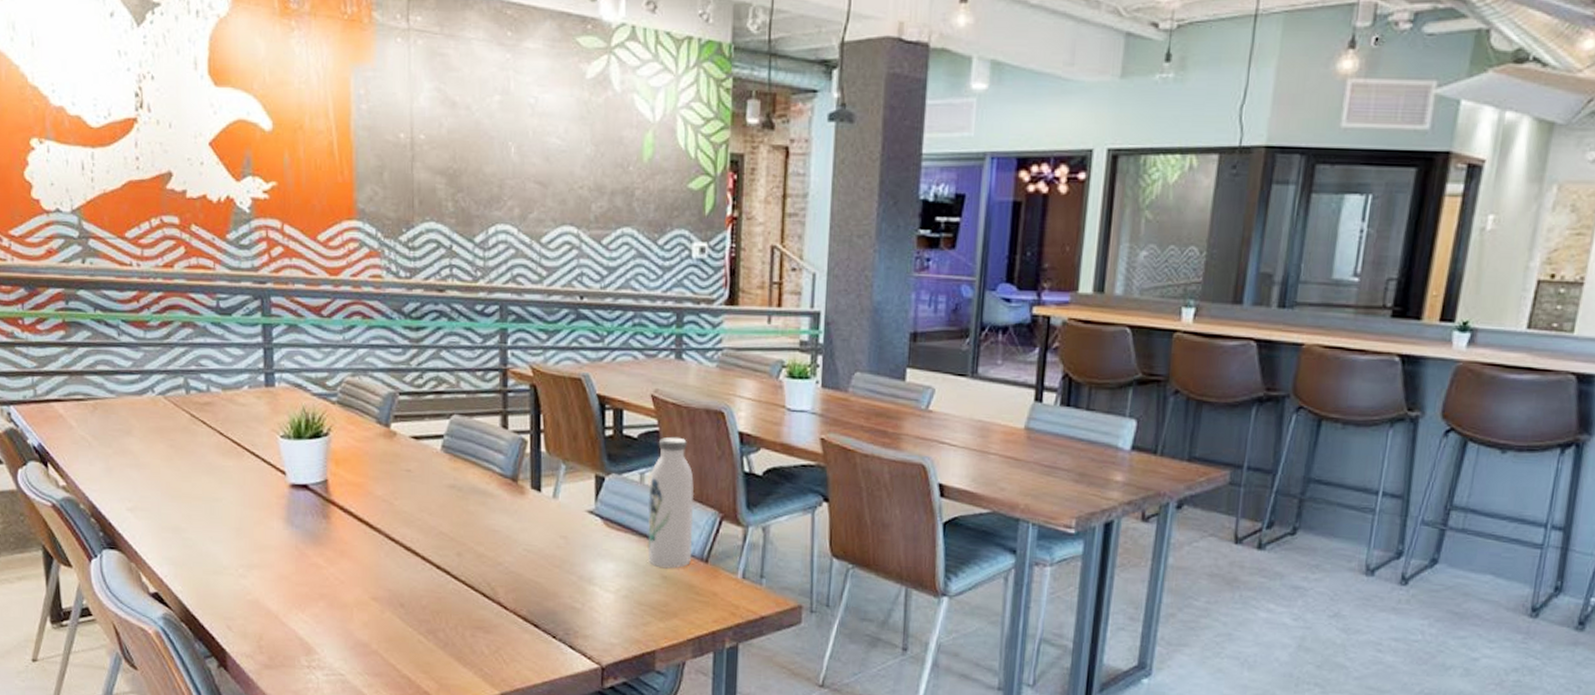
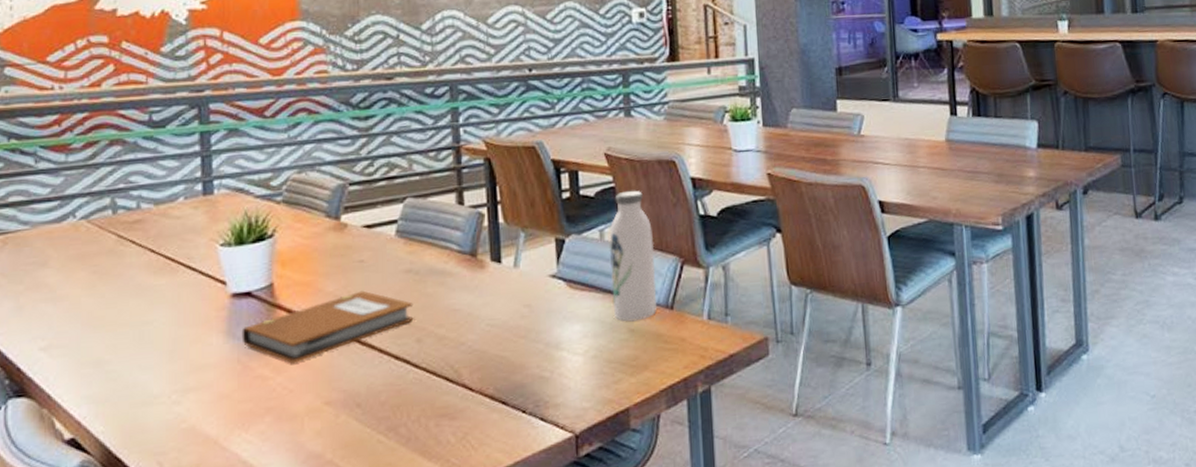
notebook: none [299,499,456,557] -> present [241,290,414,364]

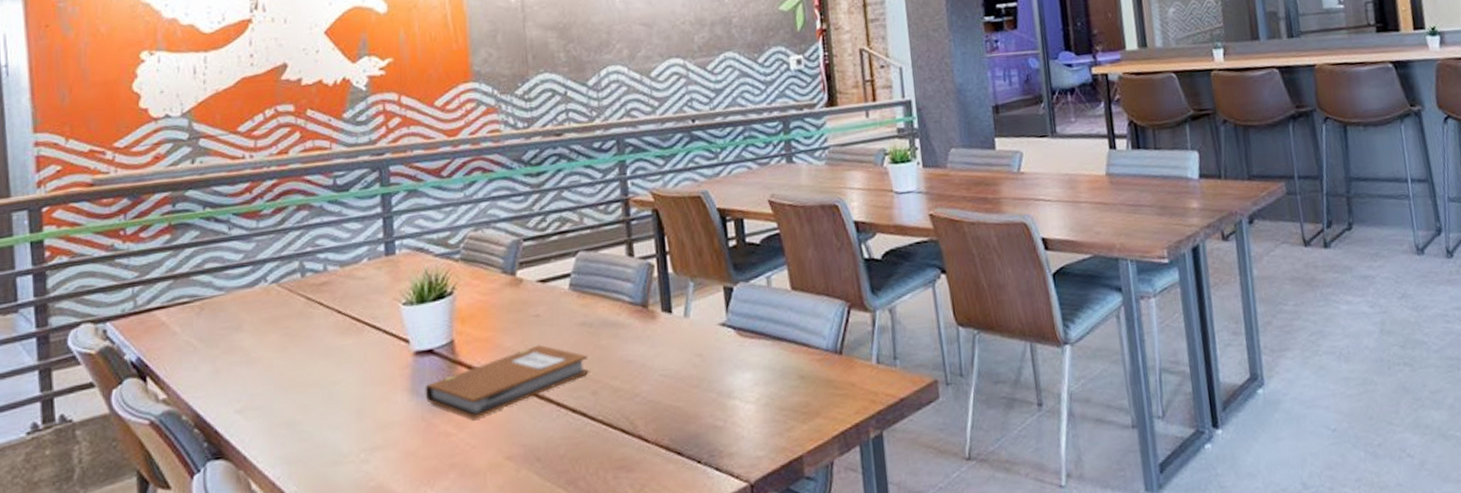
water bottle: present [608,190,656,322] -> none [776,236,826,369]

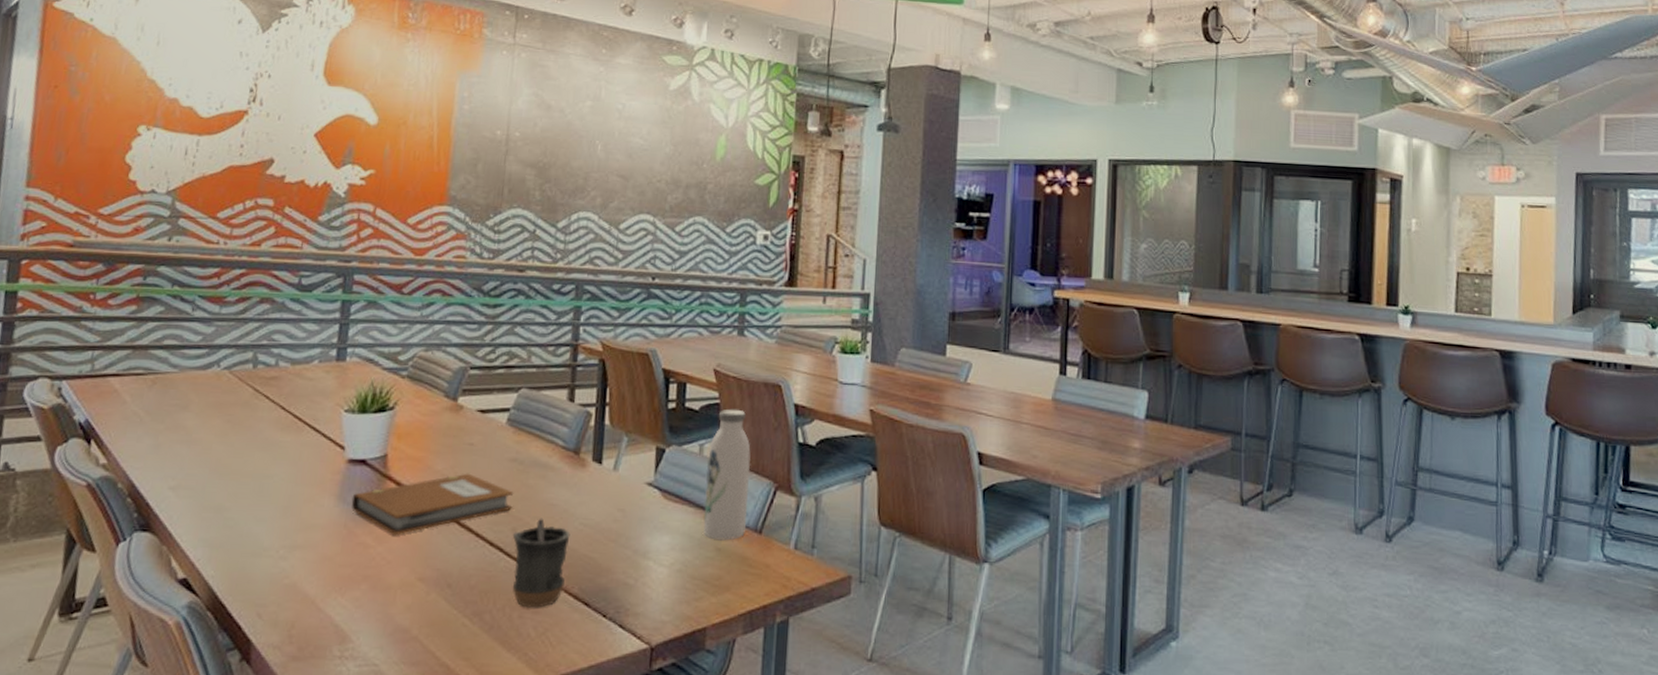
mug: none [593,376,654,468] -> present [512,518,571,608]
water bottle: none [776,236,826,369] -> present [703,408,751,541]

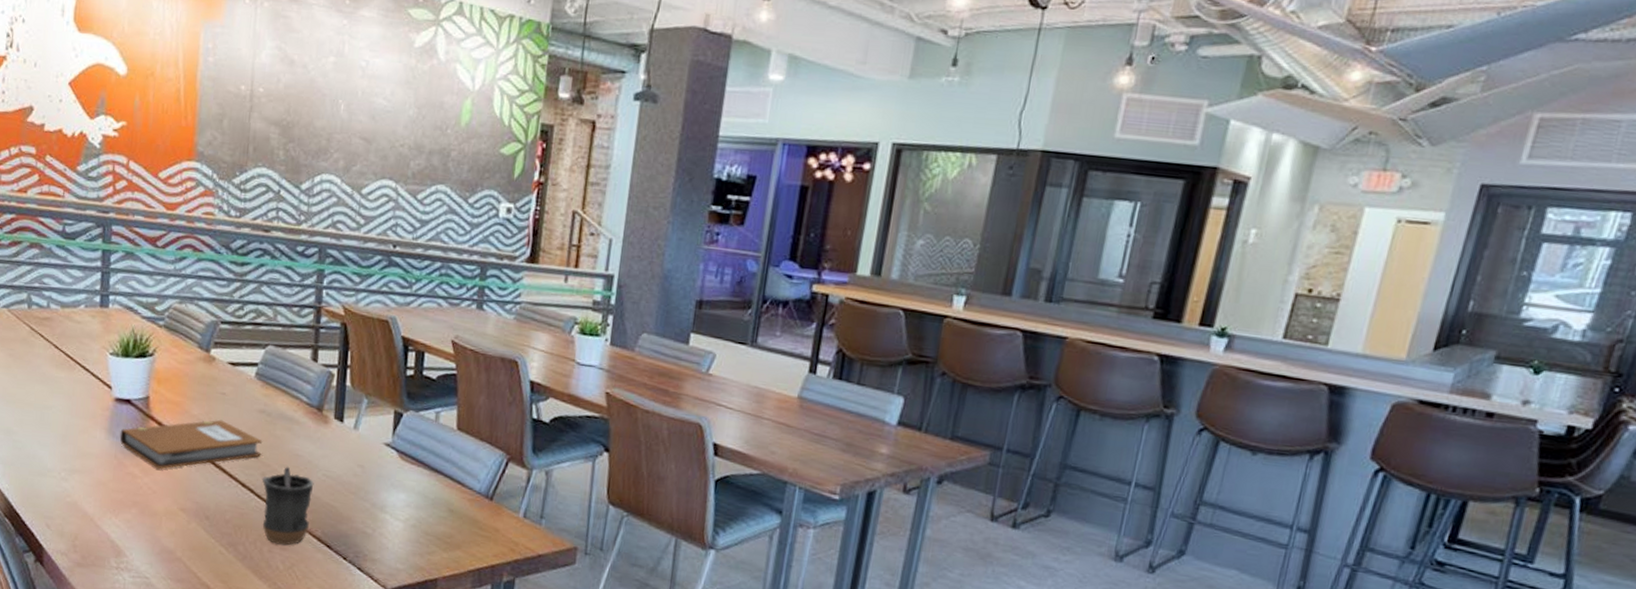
water bottle: present [703,408,751,541] -> none [437,380,485,504]

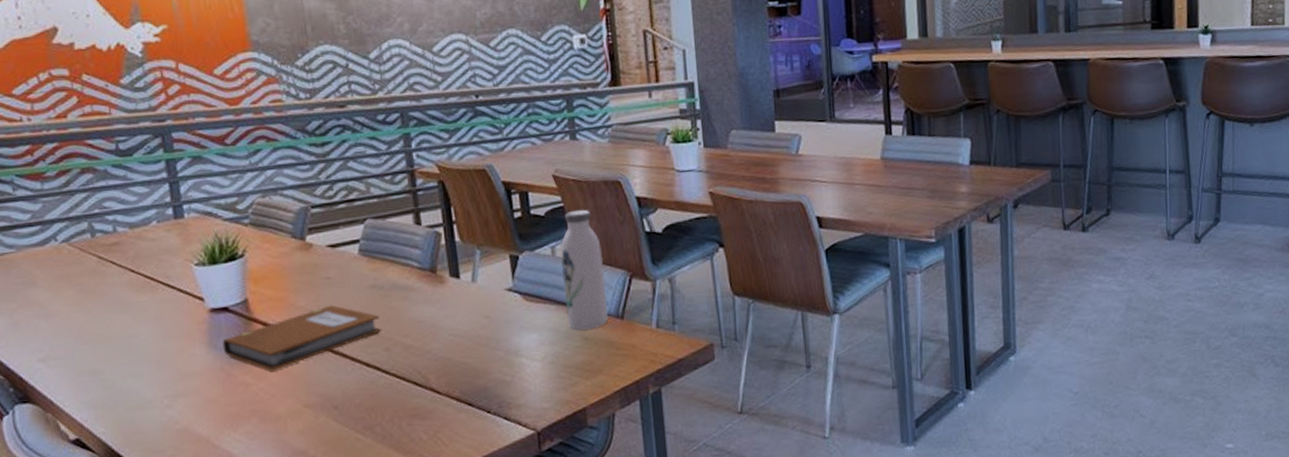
mug: present [262,466,314,546] -> none [386,335,446,416]
water bottle: none [437,380,485,504] -> present [560,209,608,331]

